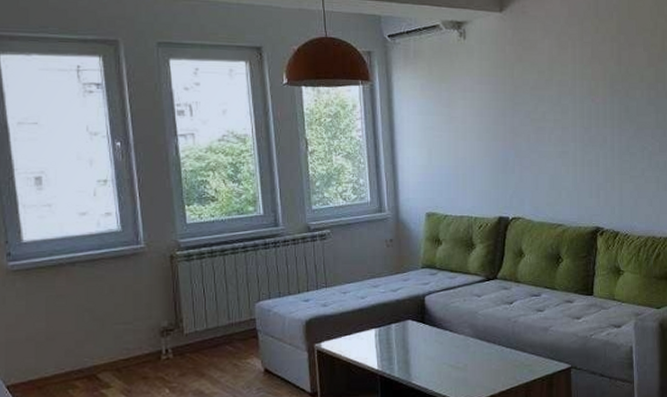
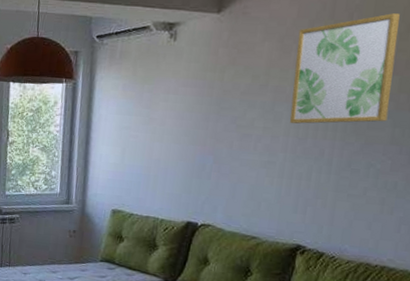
wall art: none [571,12,651,115] -> present [290,13,400,124]

